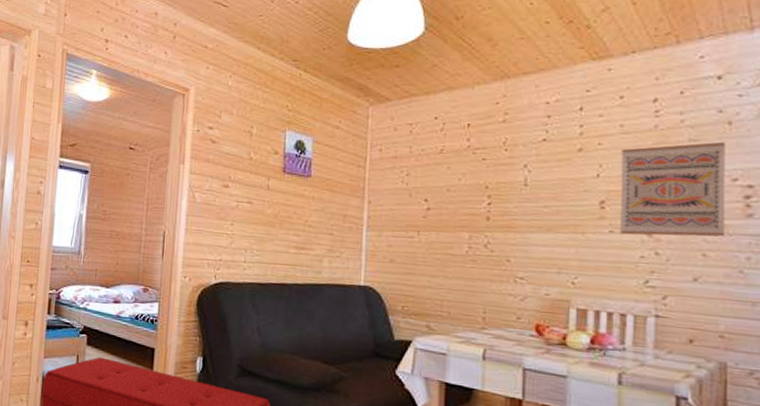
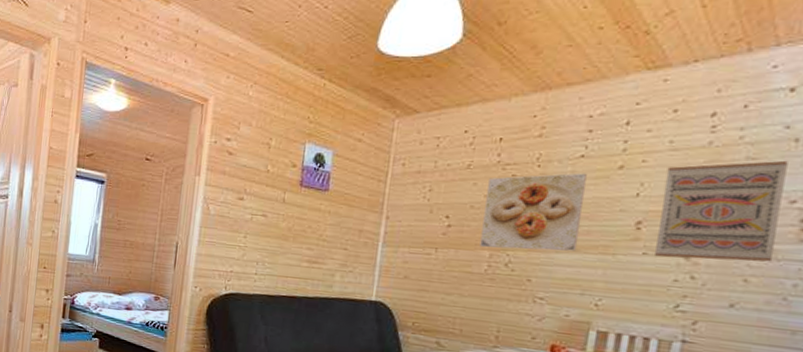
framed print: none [459,156,551,231] -> present [479,173,587,251]

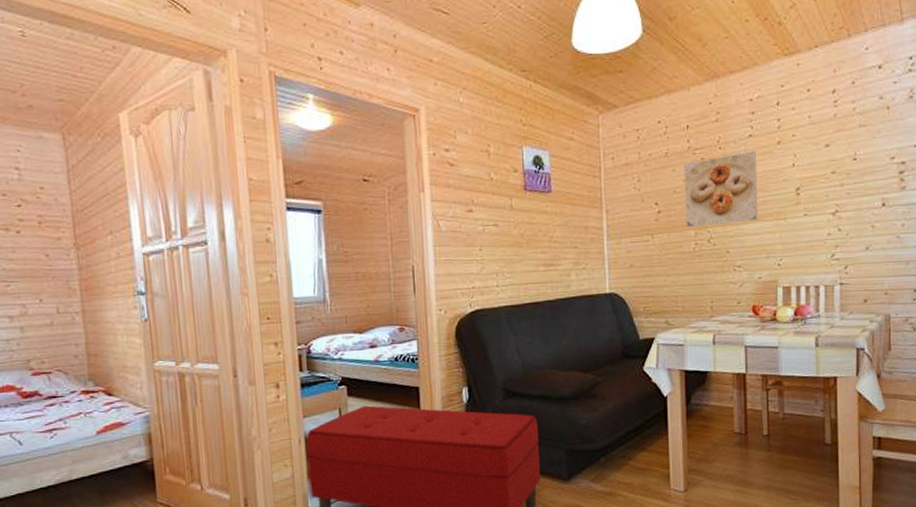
wall art: present [653,160,788,262] -> none [810,125,887,216]

